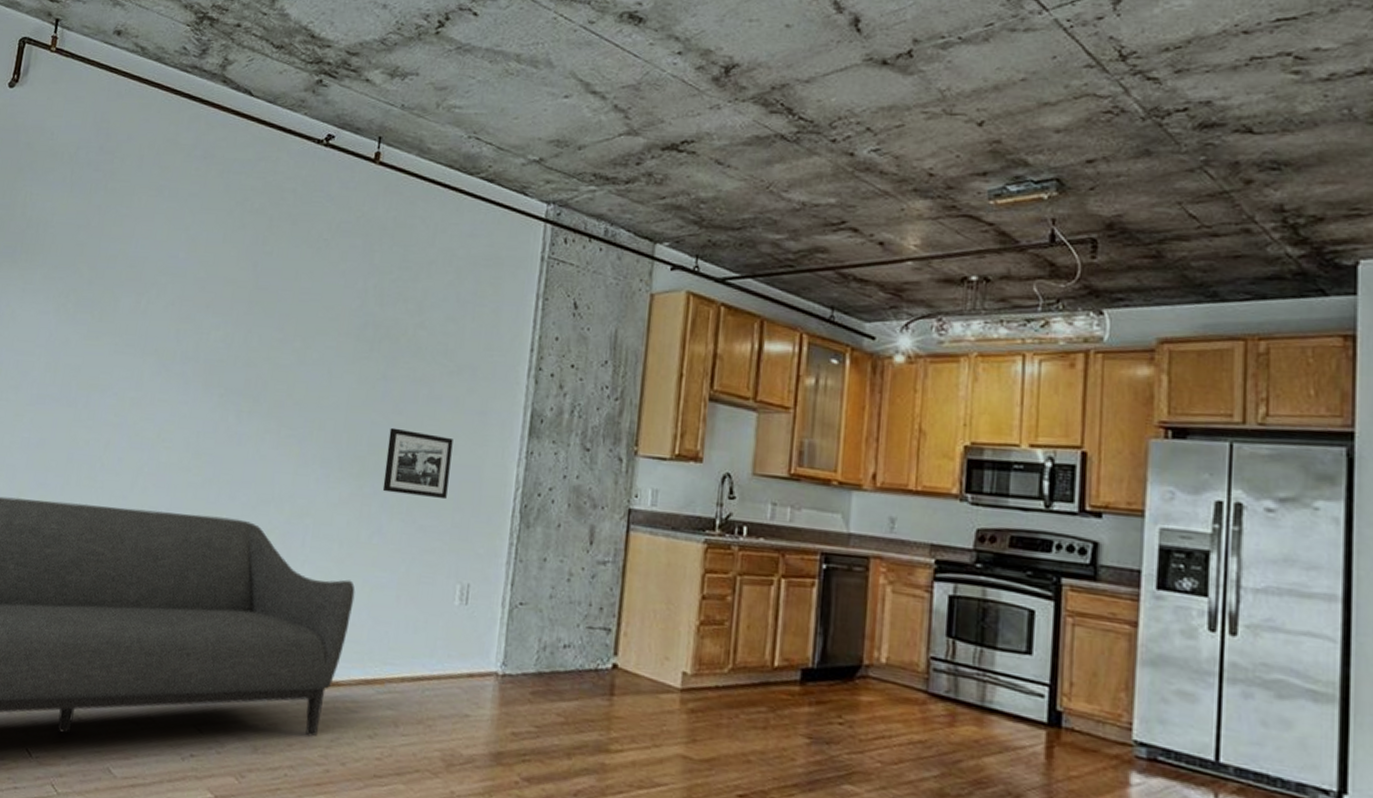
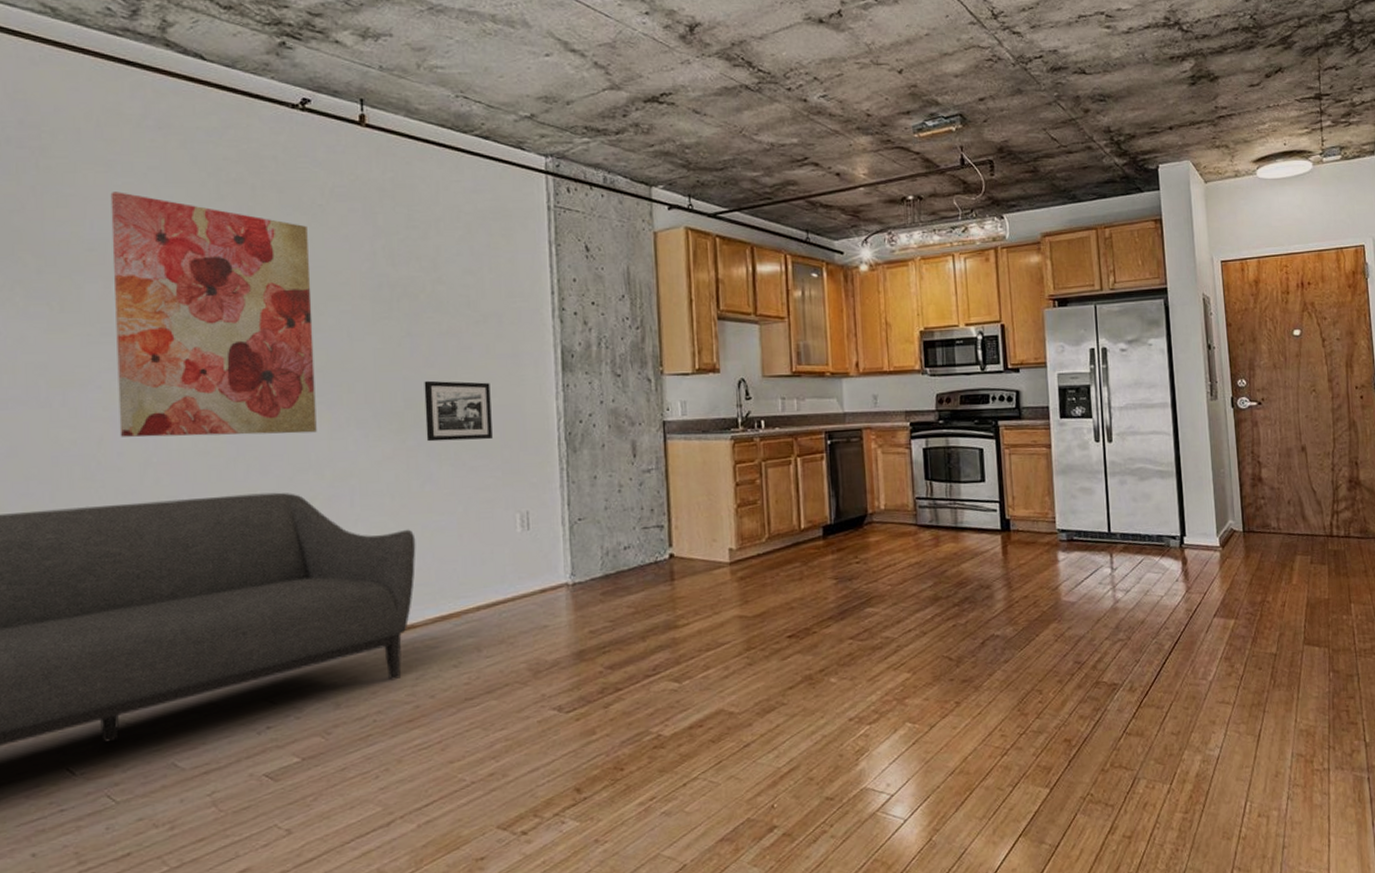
wall art: none [123,214,311,465] -> present [110,192,317,438]

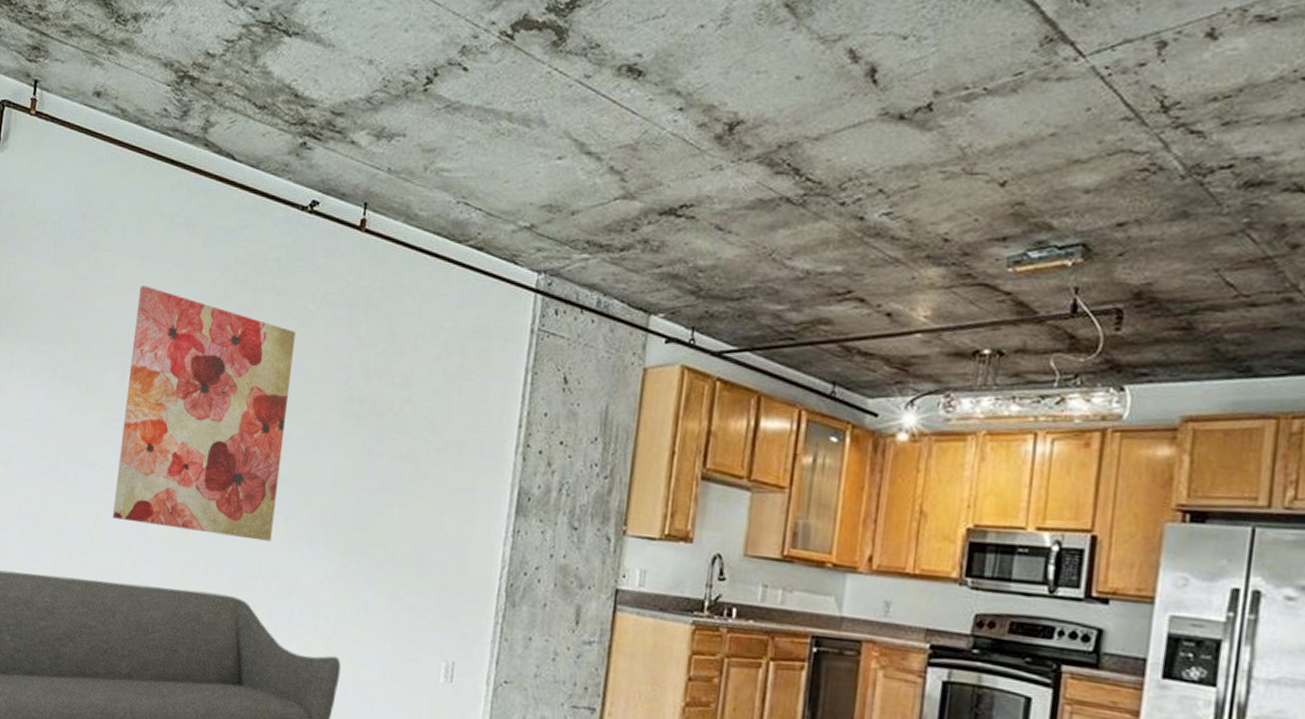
picture frame: present [424,380,493,442] -> none [368,504,439,578]

